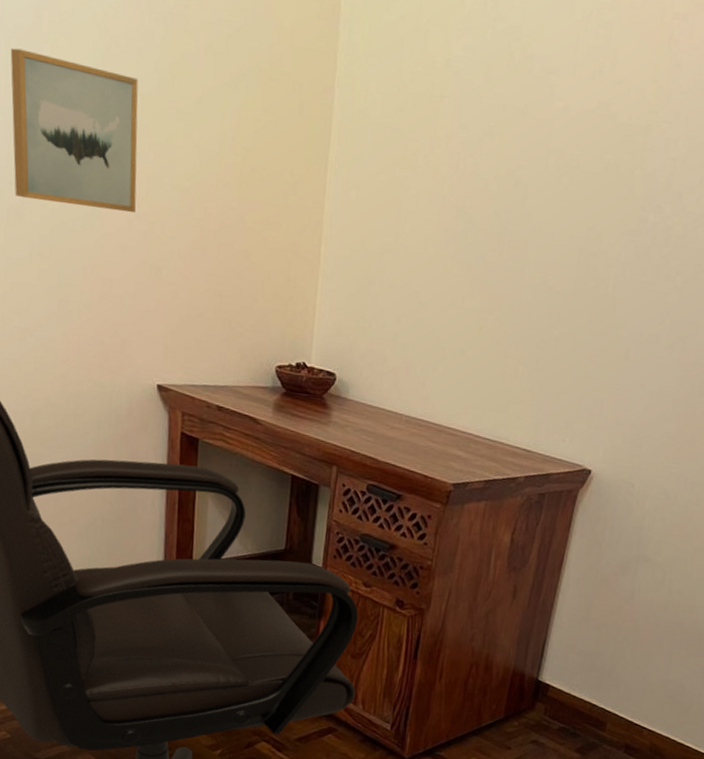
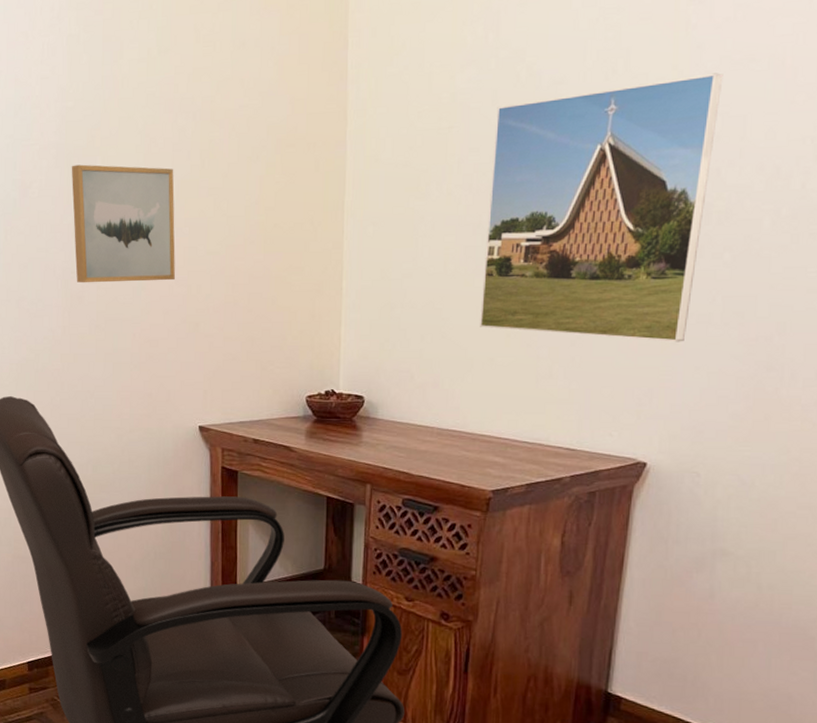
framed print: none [454,83,695,359] -> present [480,73,724,342]

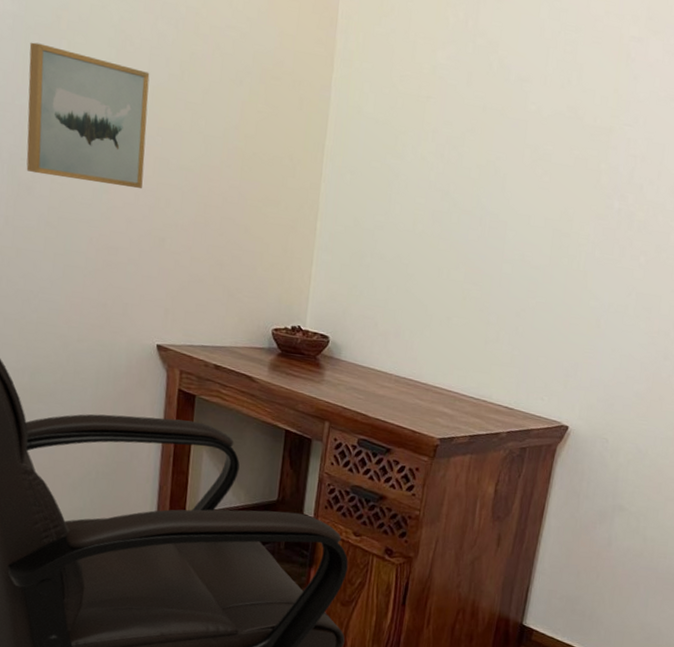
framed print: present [480,73,724,342] -> none [440,88,651,327]

